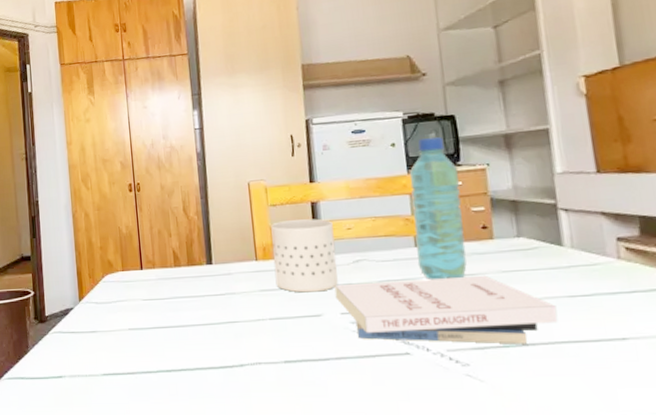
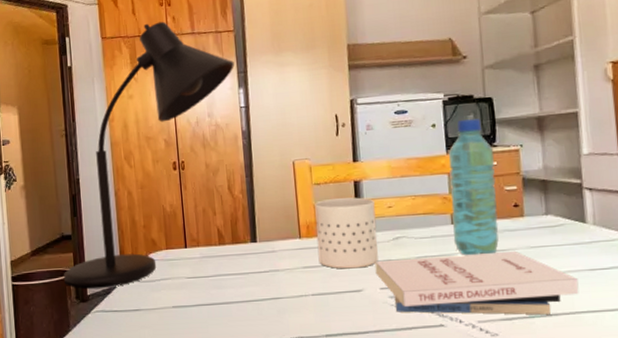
desk lamp: none [22,47,189,311] -> present [63,21,234,290]

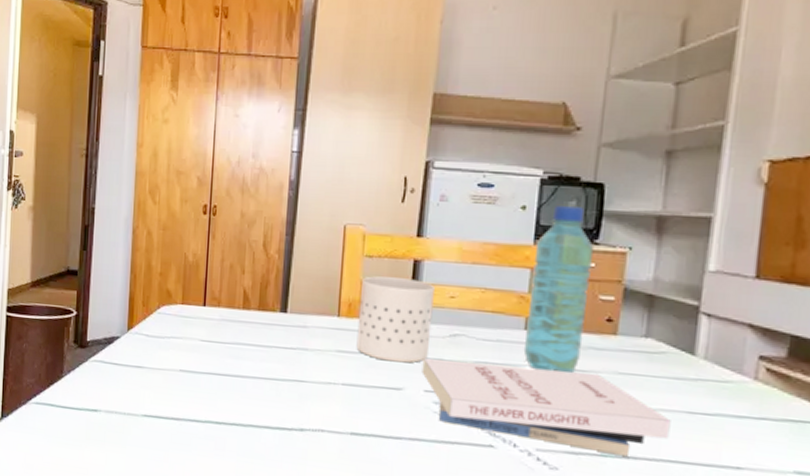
desk lamp: present [63,21,234,290] -> none [62,36,293,337]

